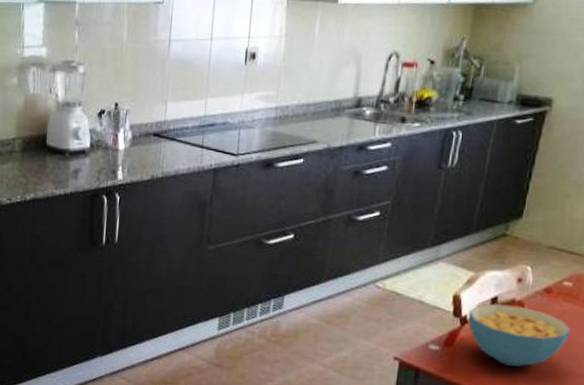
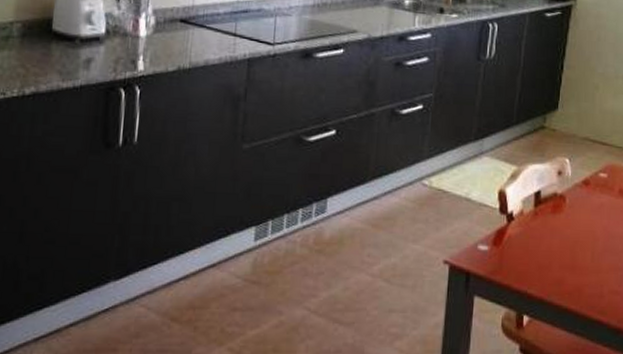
cereal bowl: present [468,303,570,367] -> none [514,197,609,263]

